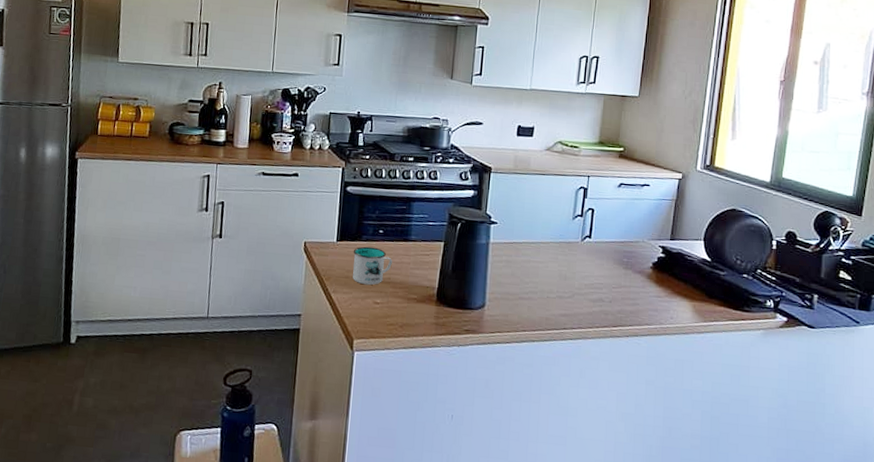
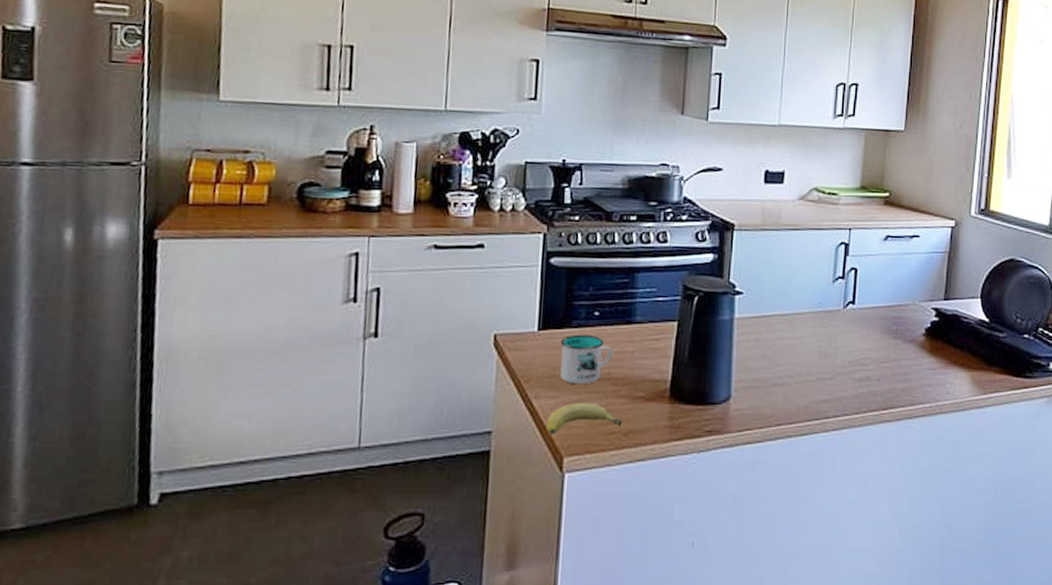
fruit: none [341,299,399,321] -> present [546,404,622,435]

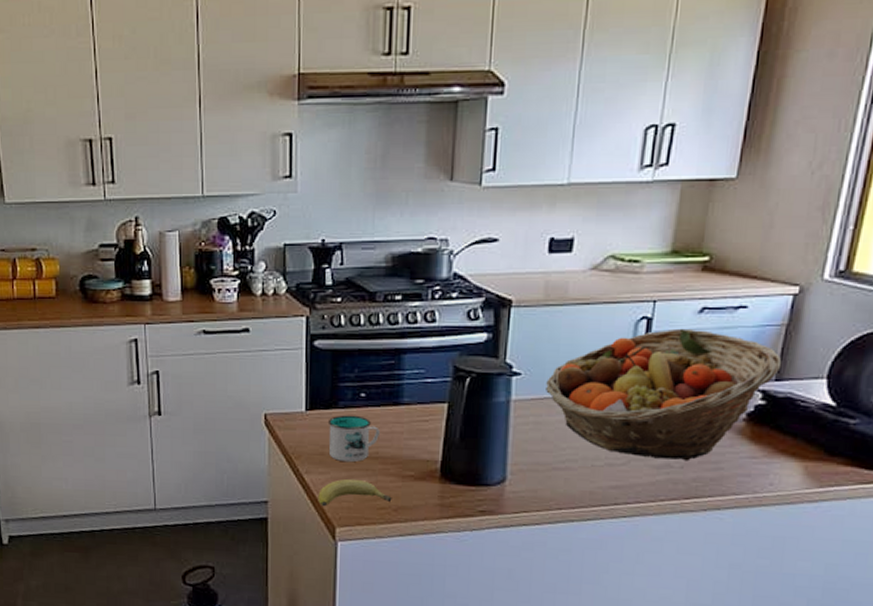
fruit basket: none [764,253,948,374] -> present [546,328,782,461]

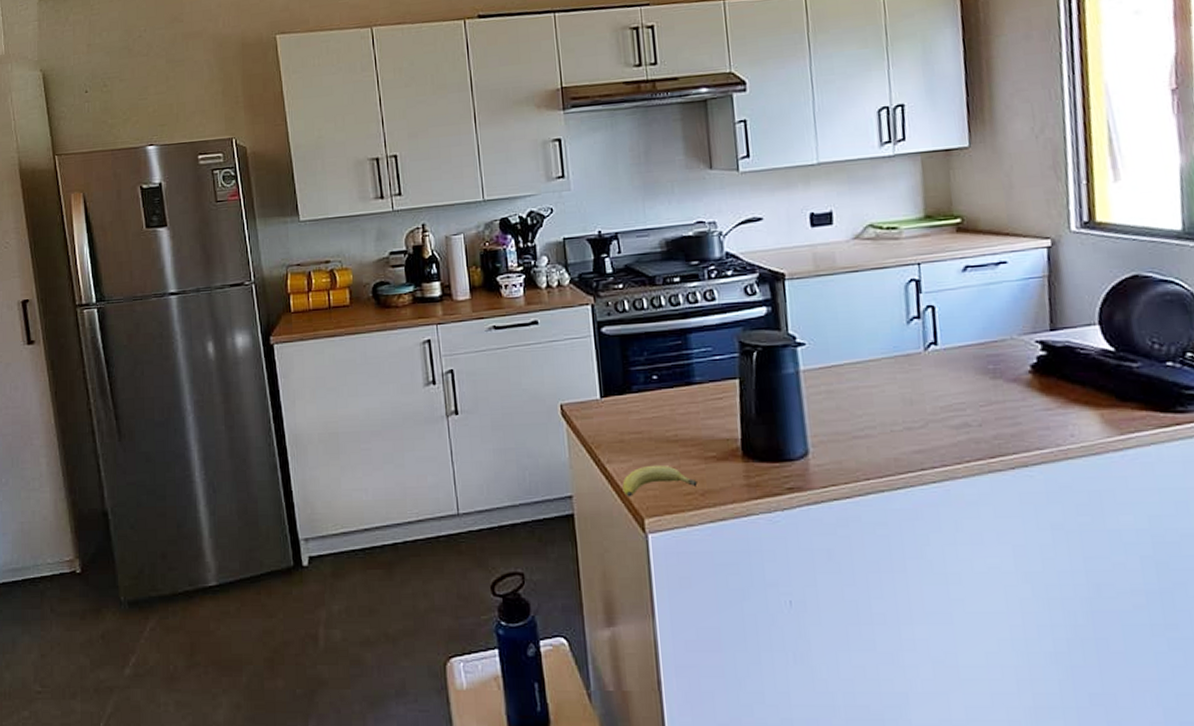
mug: present [327,415,380,463] -> none [623,398,676,448]
fruit basket: present [546,328,782,461] -> none [831,287,1053,419]

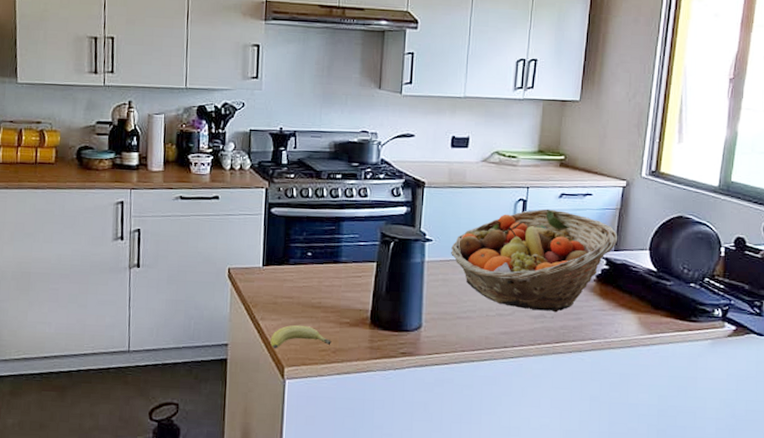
fruit basket: none [831,287,1053,419] -> present [451,209,618,313]

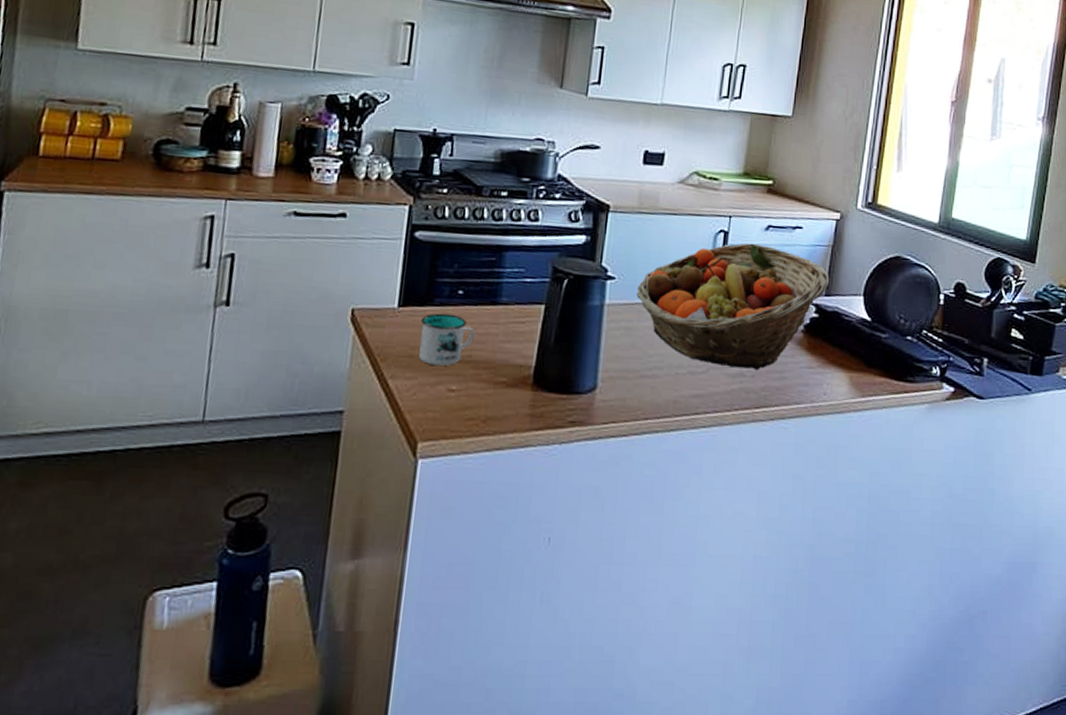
fruit: present [270,325,331,349] -> none [401,386,482,418]
mug: none [280,270,322,311] -> present [419,313,475,367]

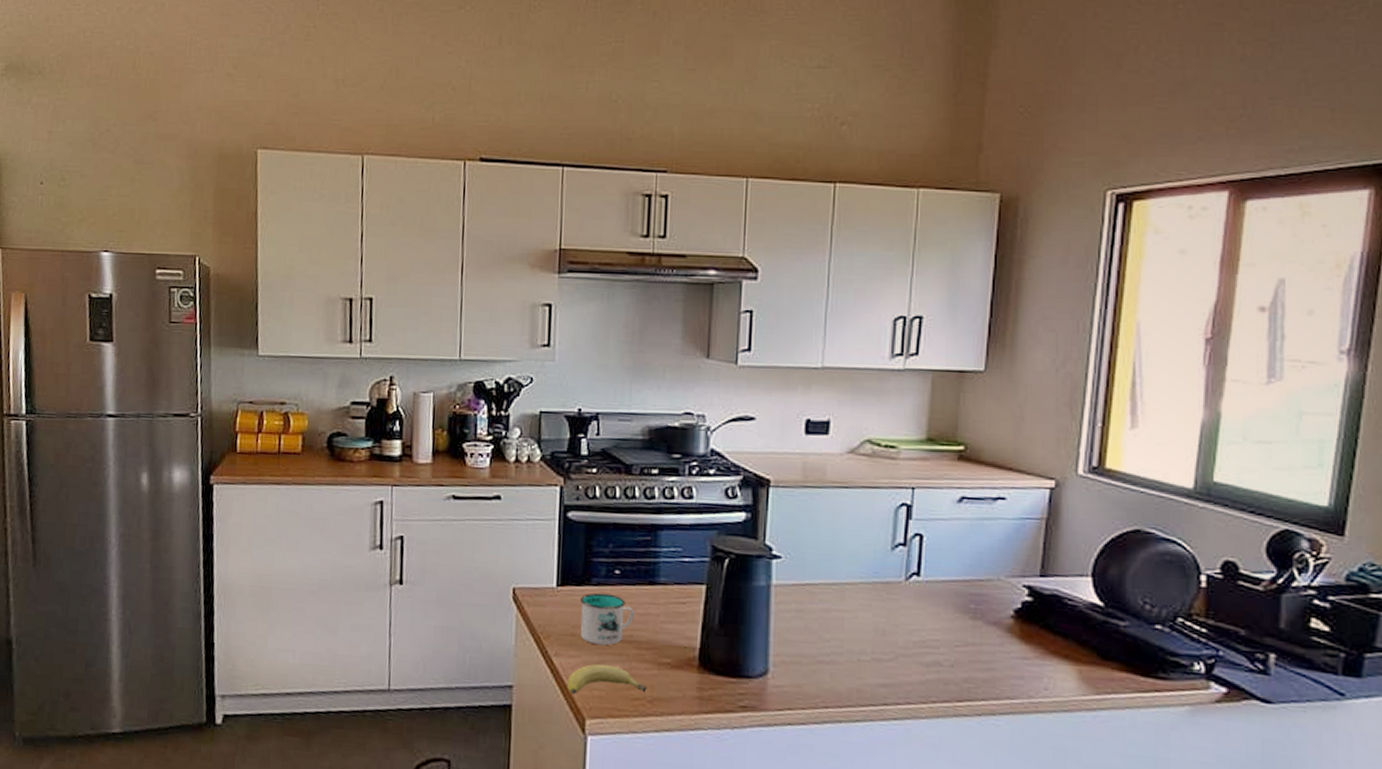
fruit: none [401,386,482,418] -> present [567,664,647,695]
fruit basket: present [637,243,830,371] -> none [807,517,1045,660]

